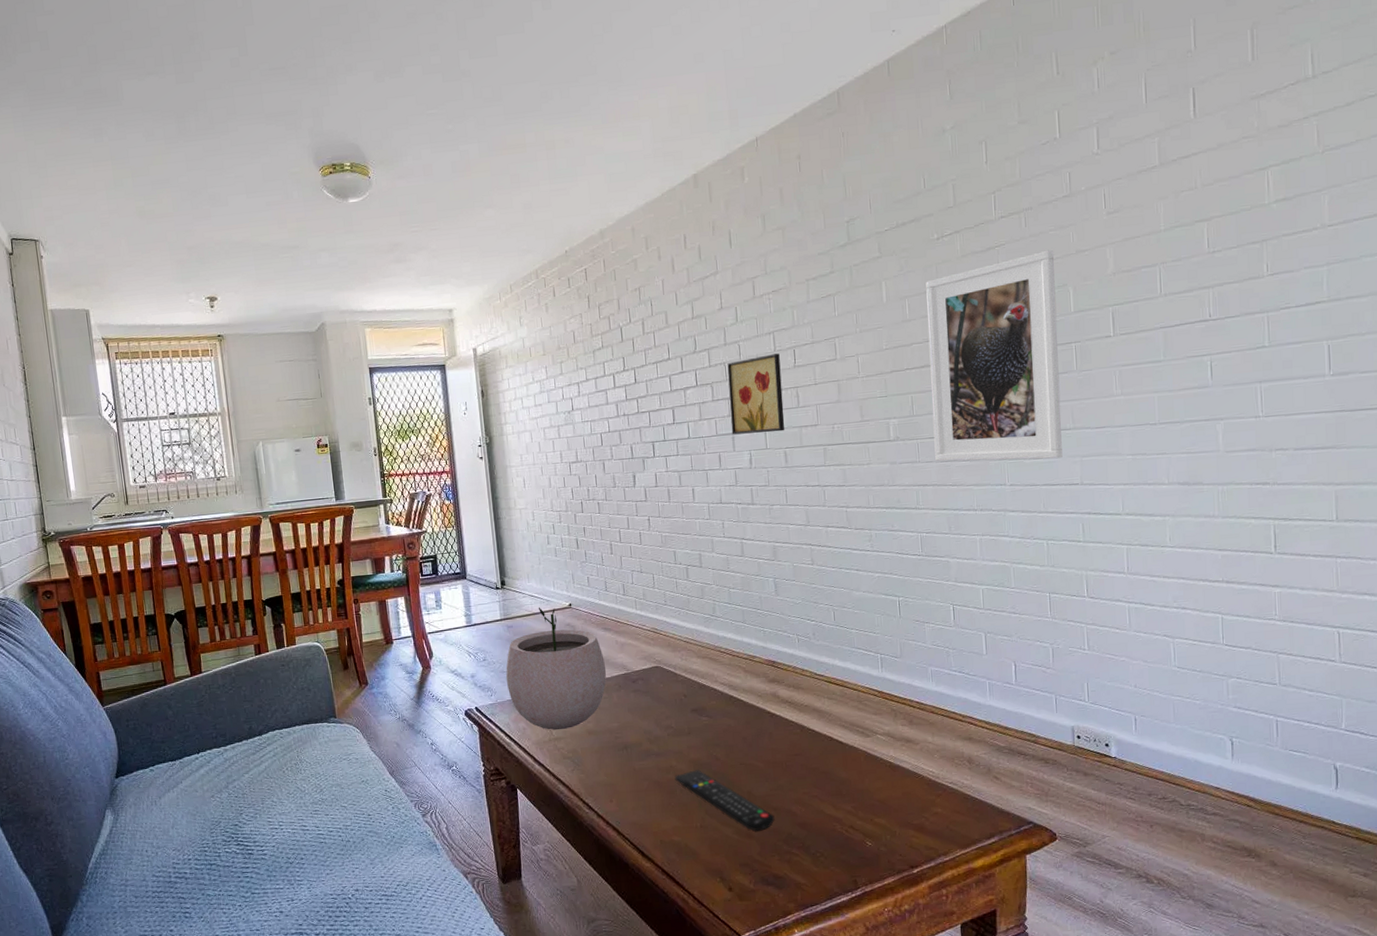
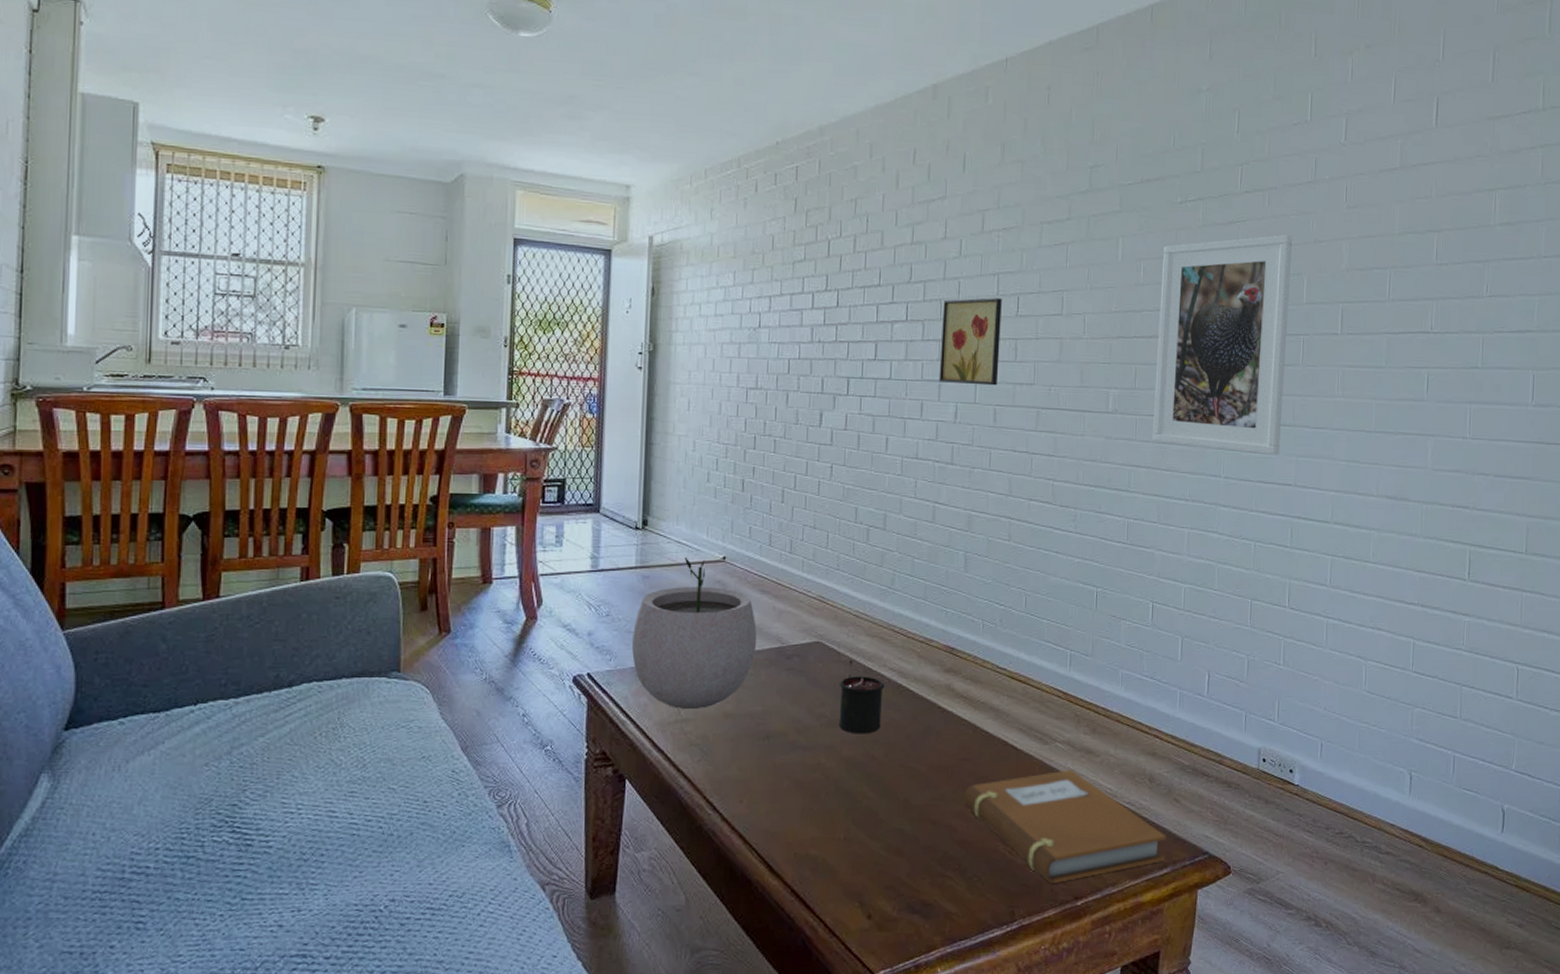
remote control: present [674,770,775,831] -> none [821,770,931,848]
candle: none [679,679,720,740] -> present [838,660,885,734]
notebook: none [800,757,992,856] -> present [964,770,1166,884]

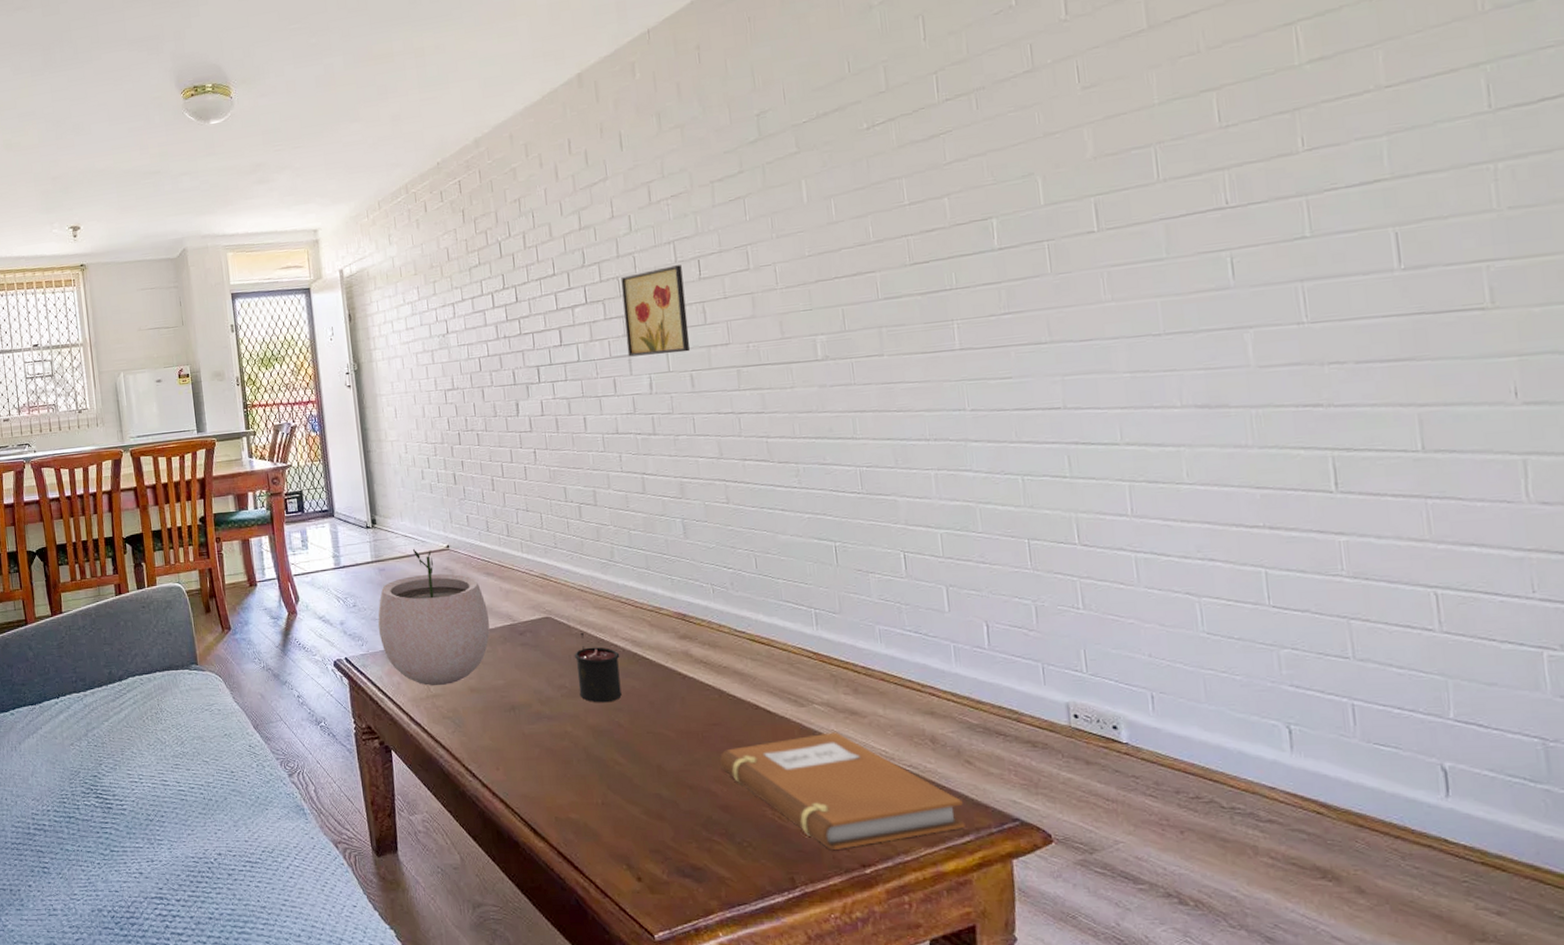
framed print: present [1152,234,1293,456] -> none [855,134,1038,384]

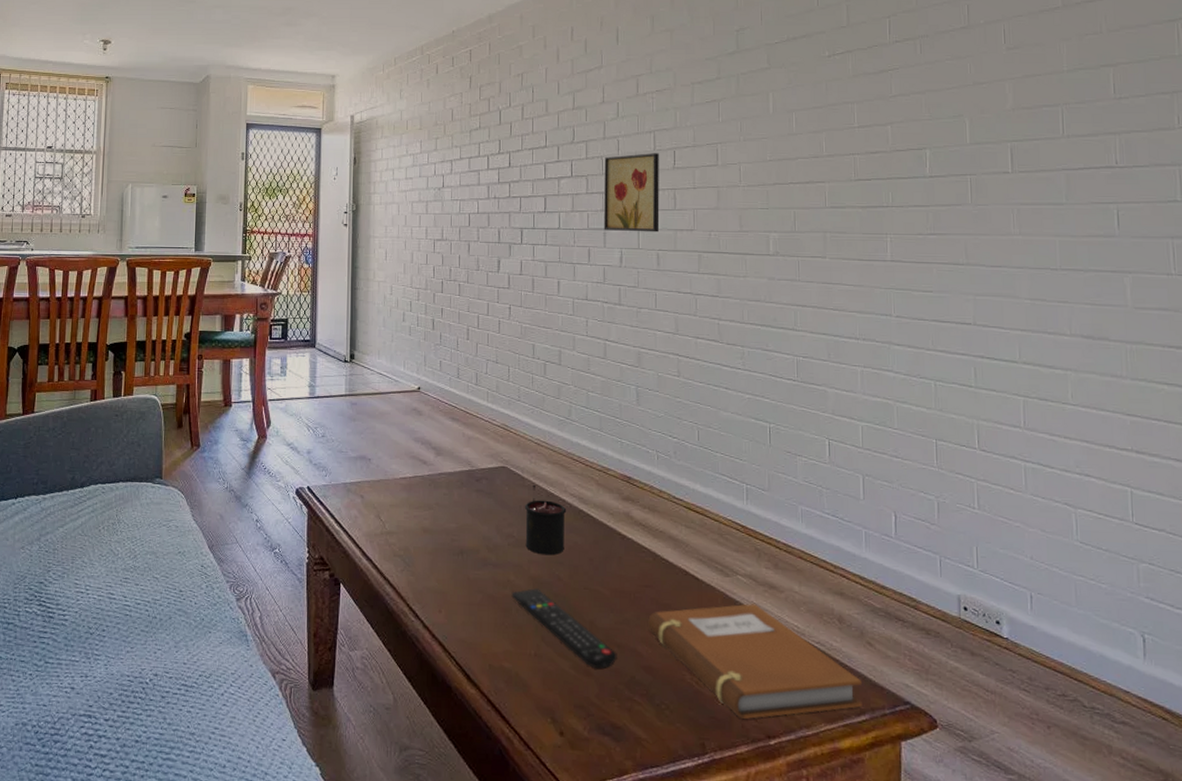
plant pot: present [378,549,490,686] -> none [343,387,449,524]
remote control: none [570,737,691,813] -> present [511,588,617,669]

